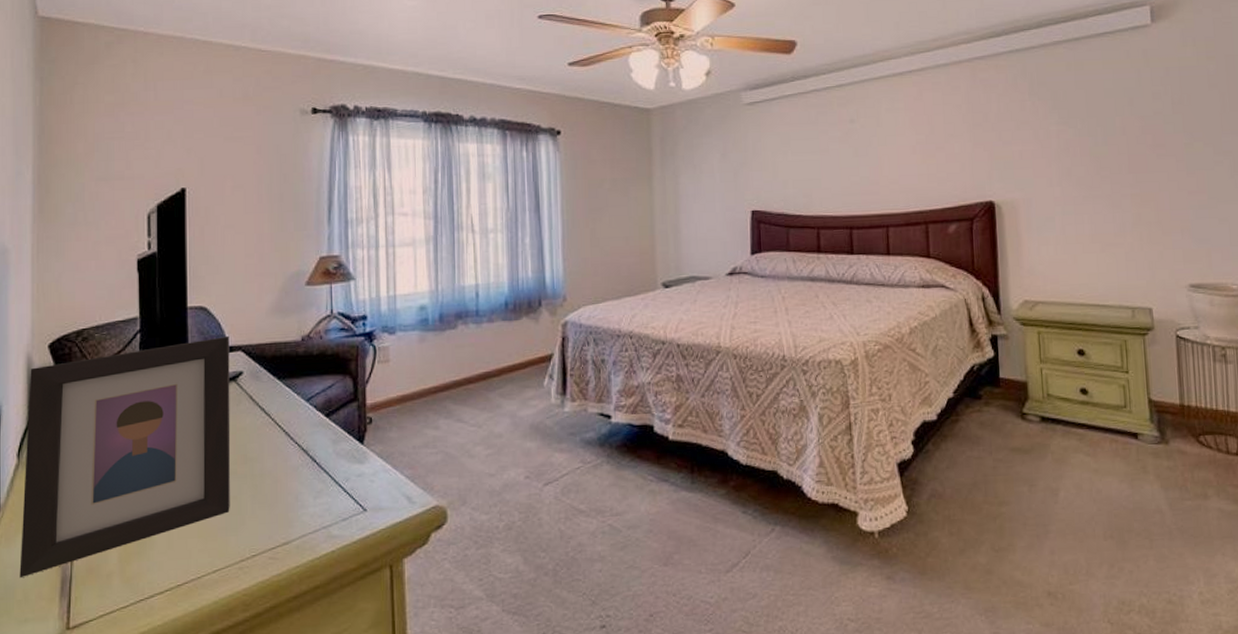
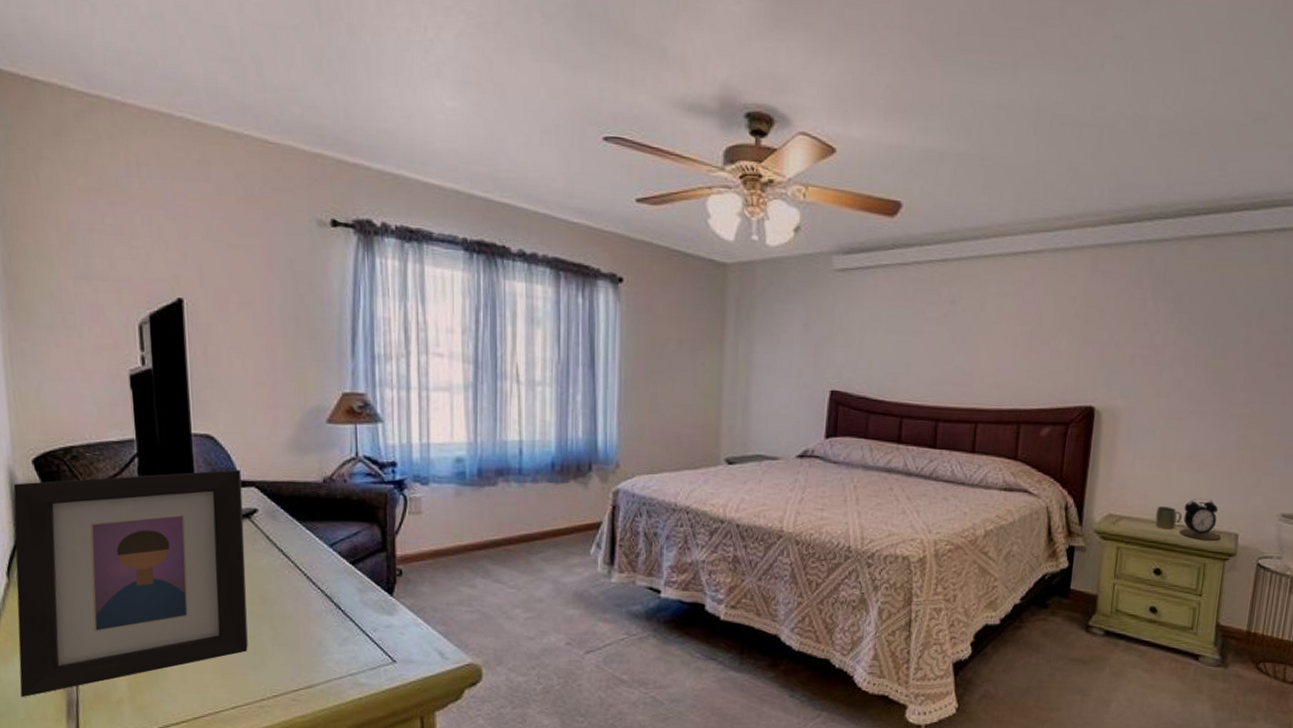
mug: none [1068,288,1094,310] -> present [1155,506,1182,530]
alarm clock: none [1095,276,1136,317] -> present [1179,497,1221,541]

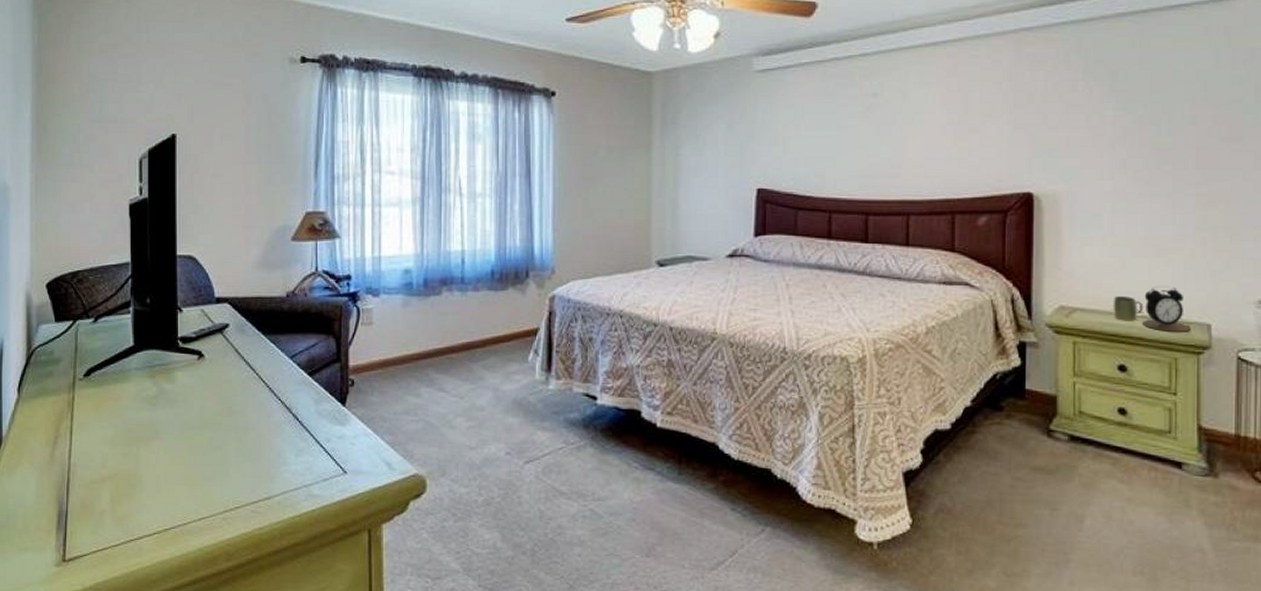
picture frame: present [13,470,248,697] -> none [20,288,217,508]

